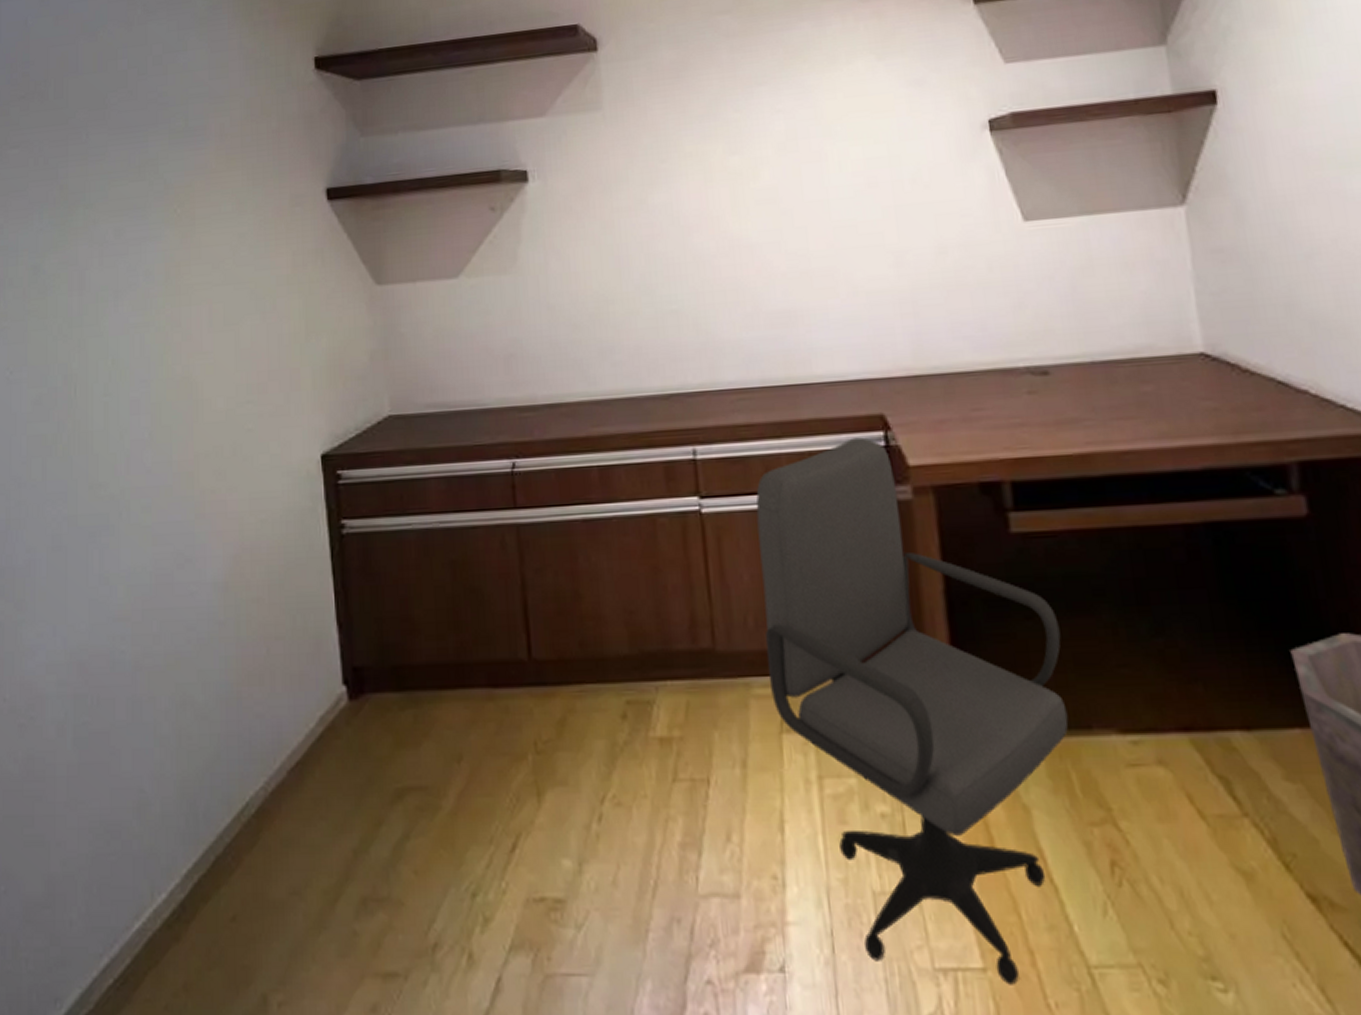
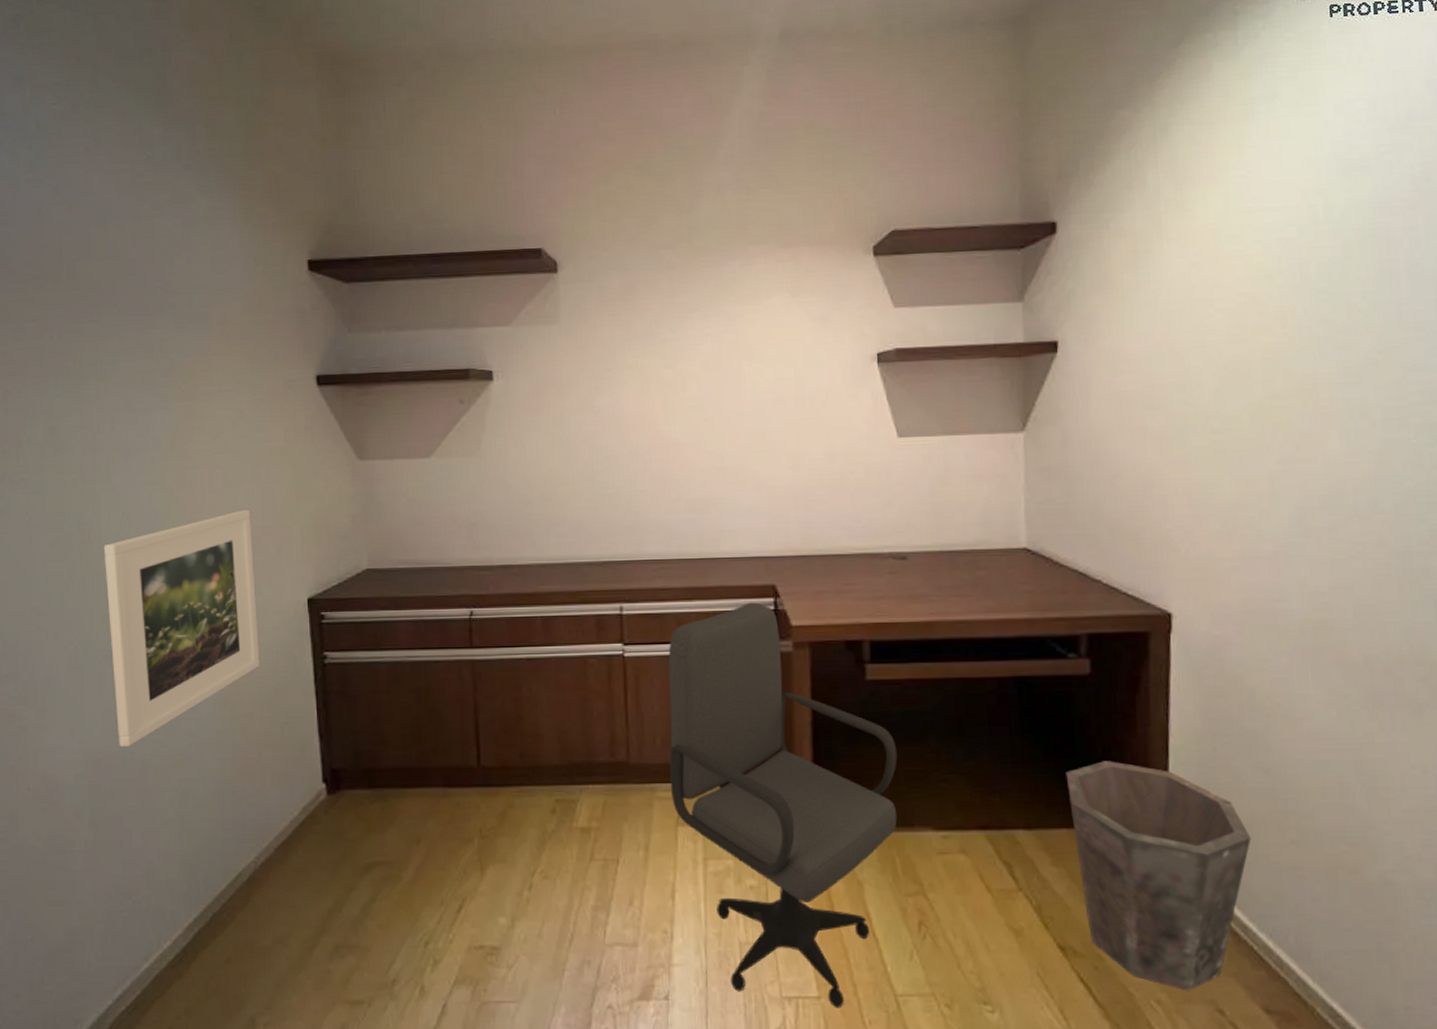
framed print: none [91,350,268,644] -> present [103,510,260,746]

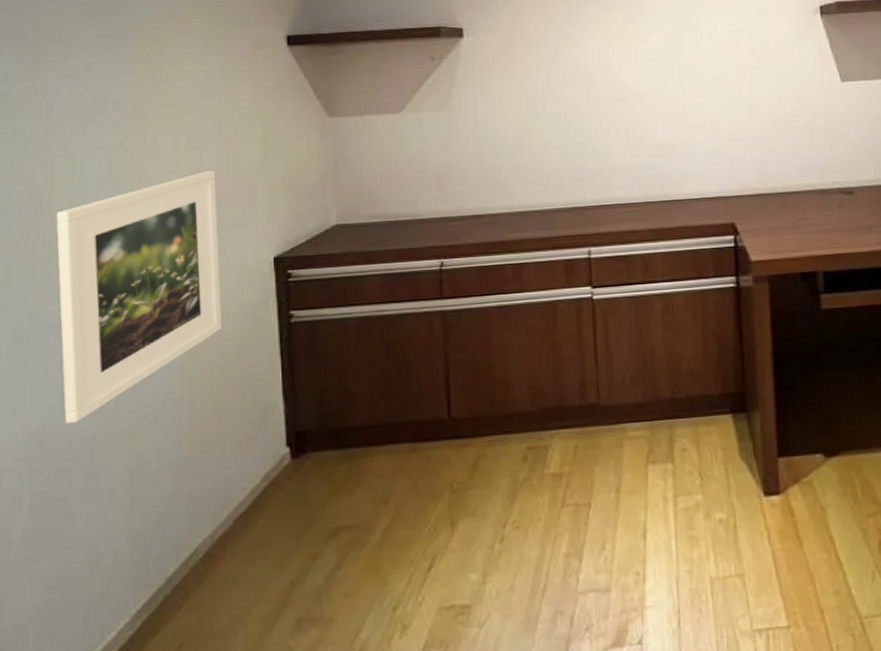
office chair: present [668,602,897,1008] -> none [635,240,855,637]

